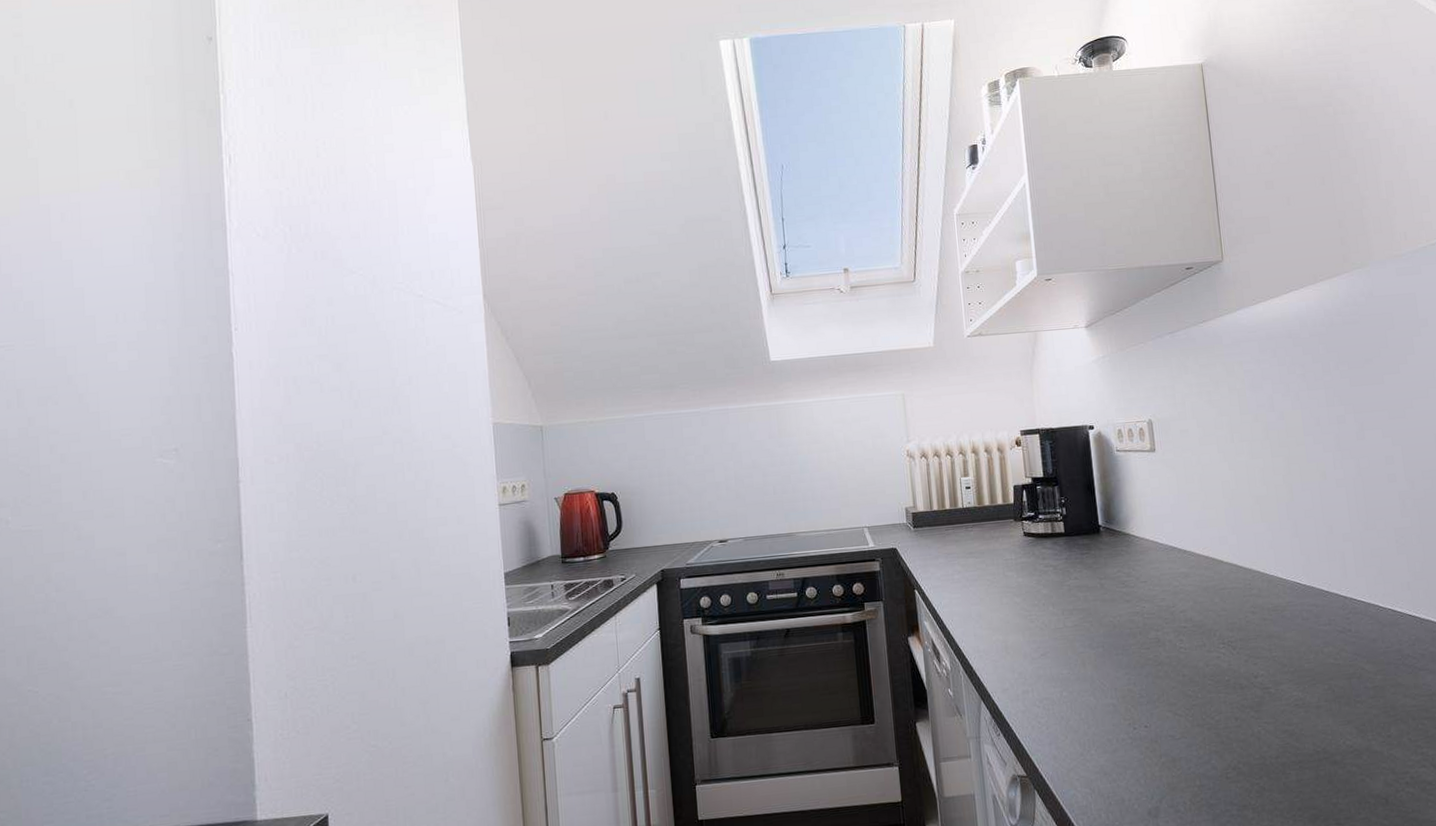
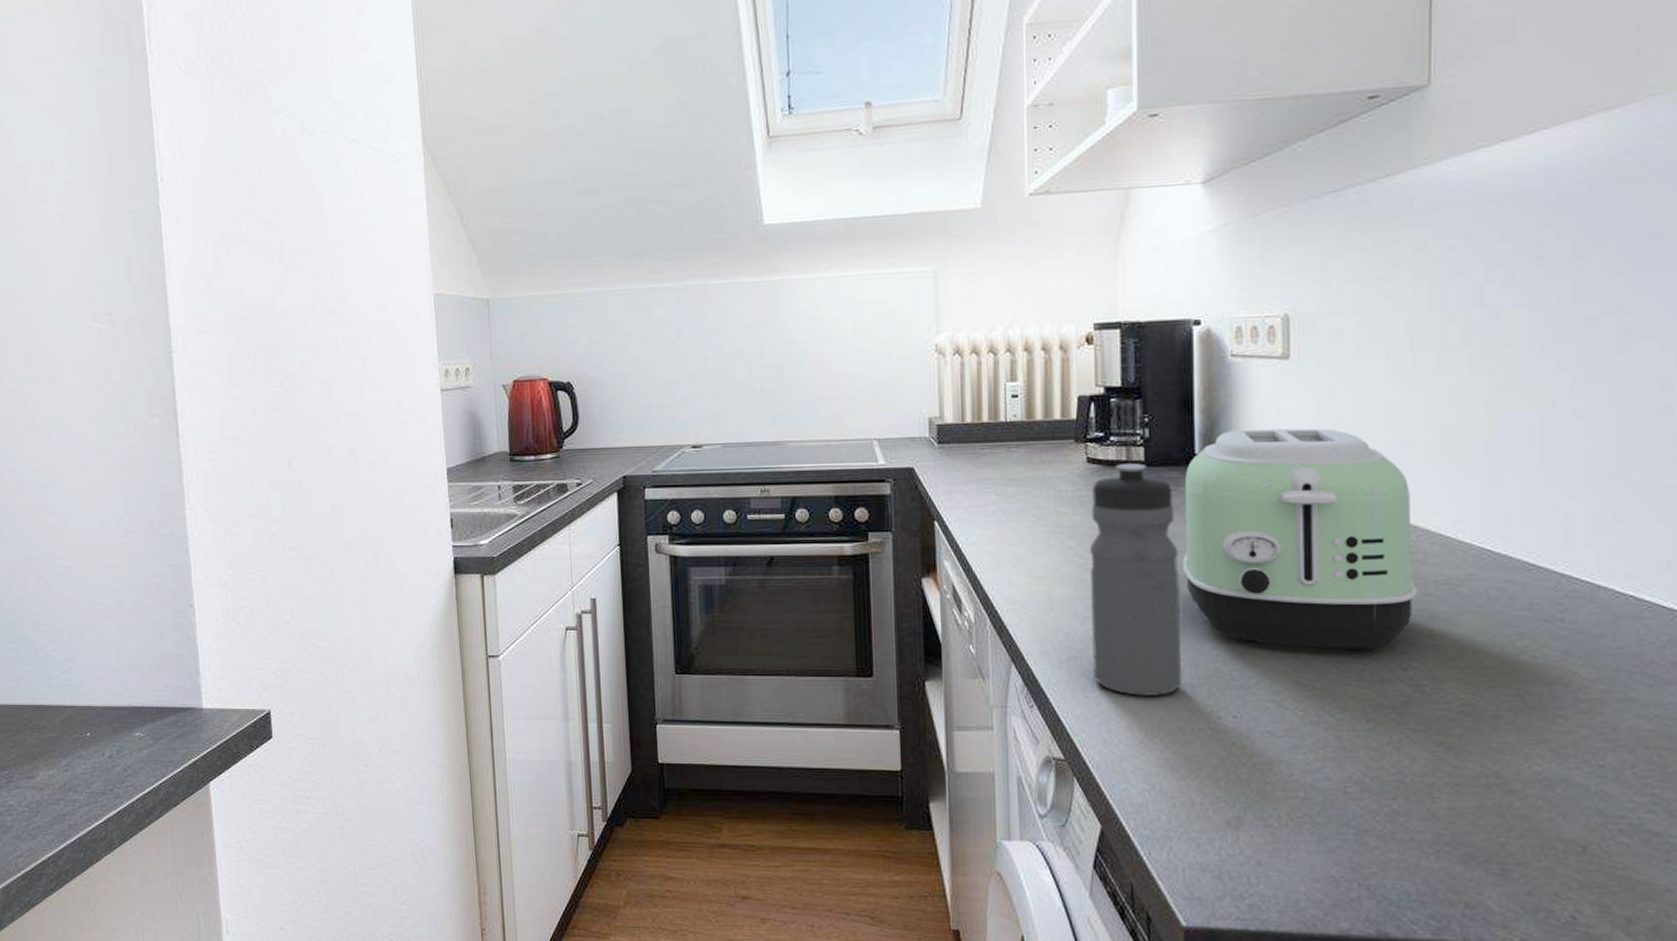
water bottle: none [1029,534,1107,718] -> present [1089,462,1183,697]
toaster: none [1093,501,1257,668] -> present [1182,428,1417,652]

